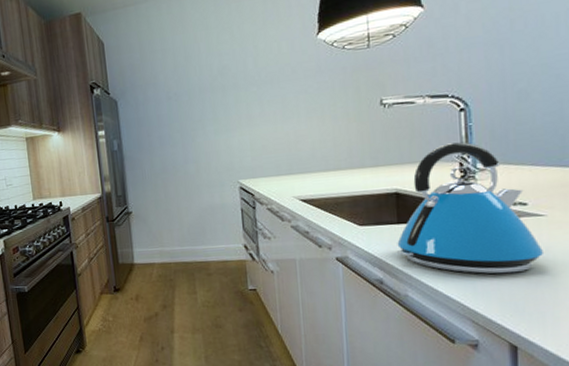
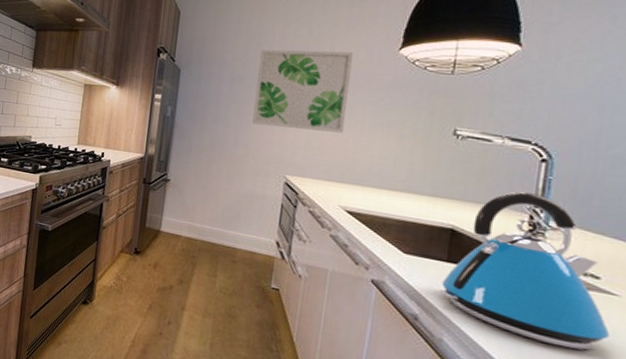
wall art: none [189,47,283,139] -> present [252,49,354,133]

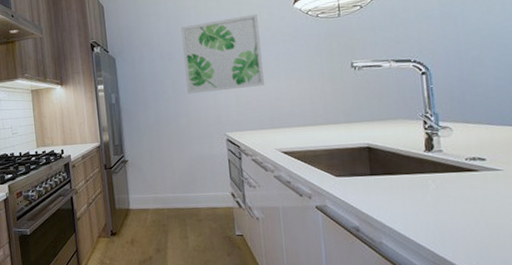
kettle: present [440,192,611,350] -> none [370,102,504,224]

